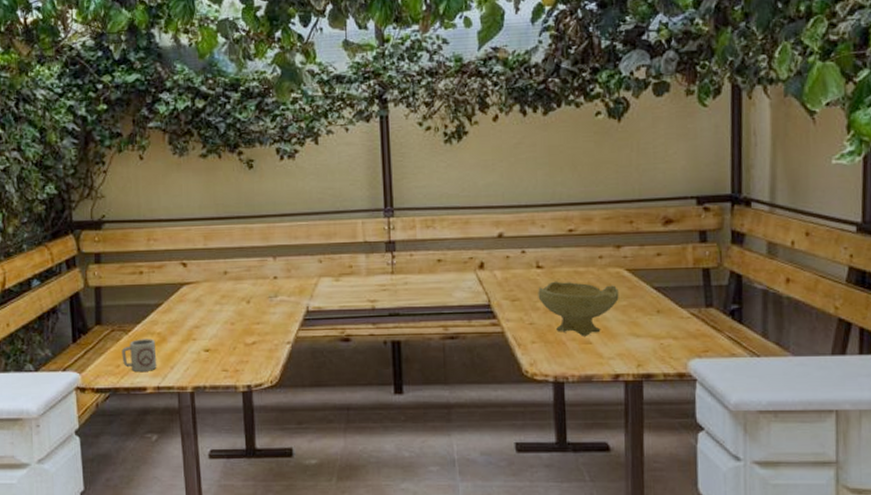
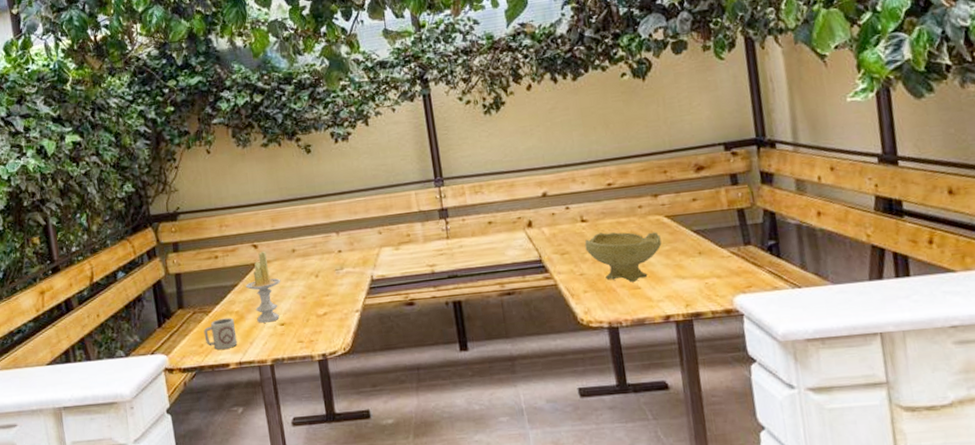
candle: none [170,271,209,347] -> present [245,251,281,323]

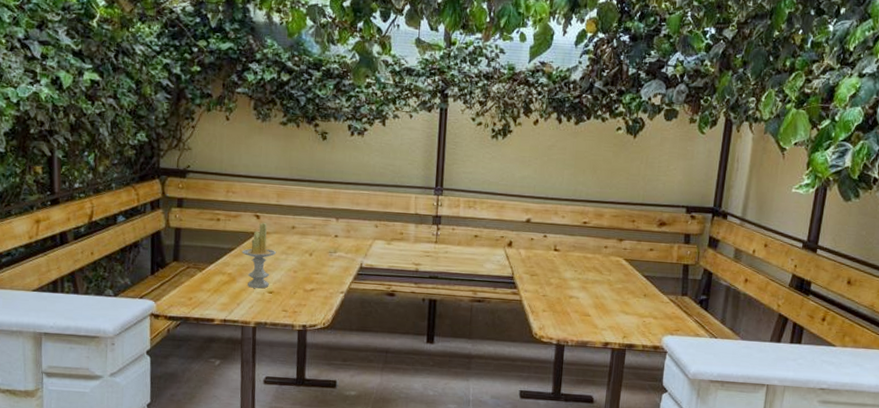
cup: present [204,317,238,350] -> none [194,277,226,306]
bowl: present [584,232,662,282] -> none [552,263,617,310]

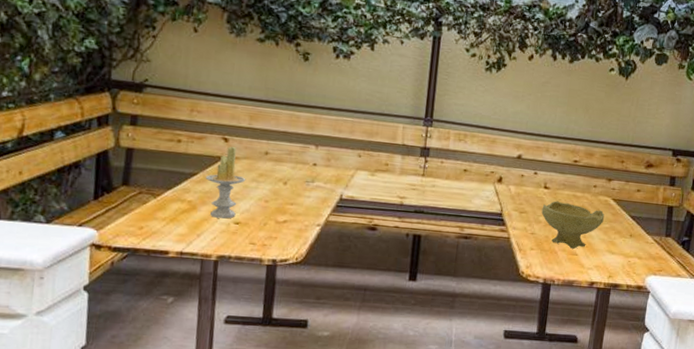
bowl: none [552,263,617,310] -> present [541,201,605,249]

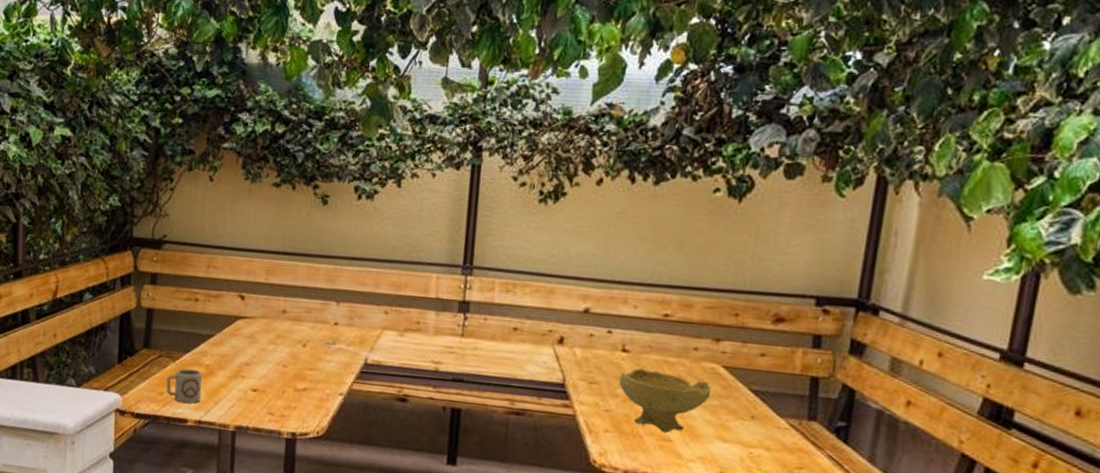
cup: none [146,204,185,236] -> present [166,368,202,404]
candle: present [205,147,246,219] -> none [222,305,263,385]

